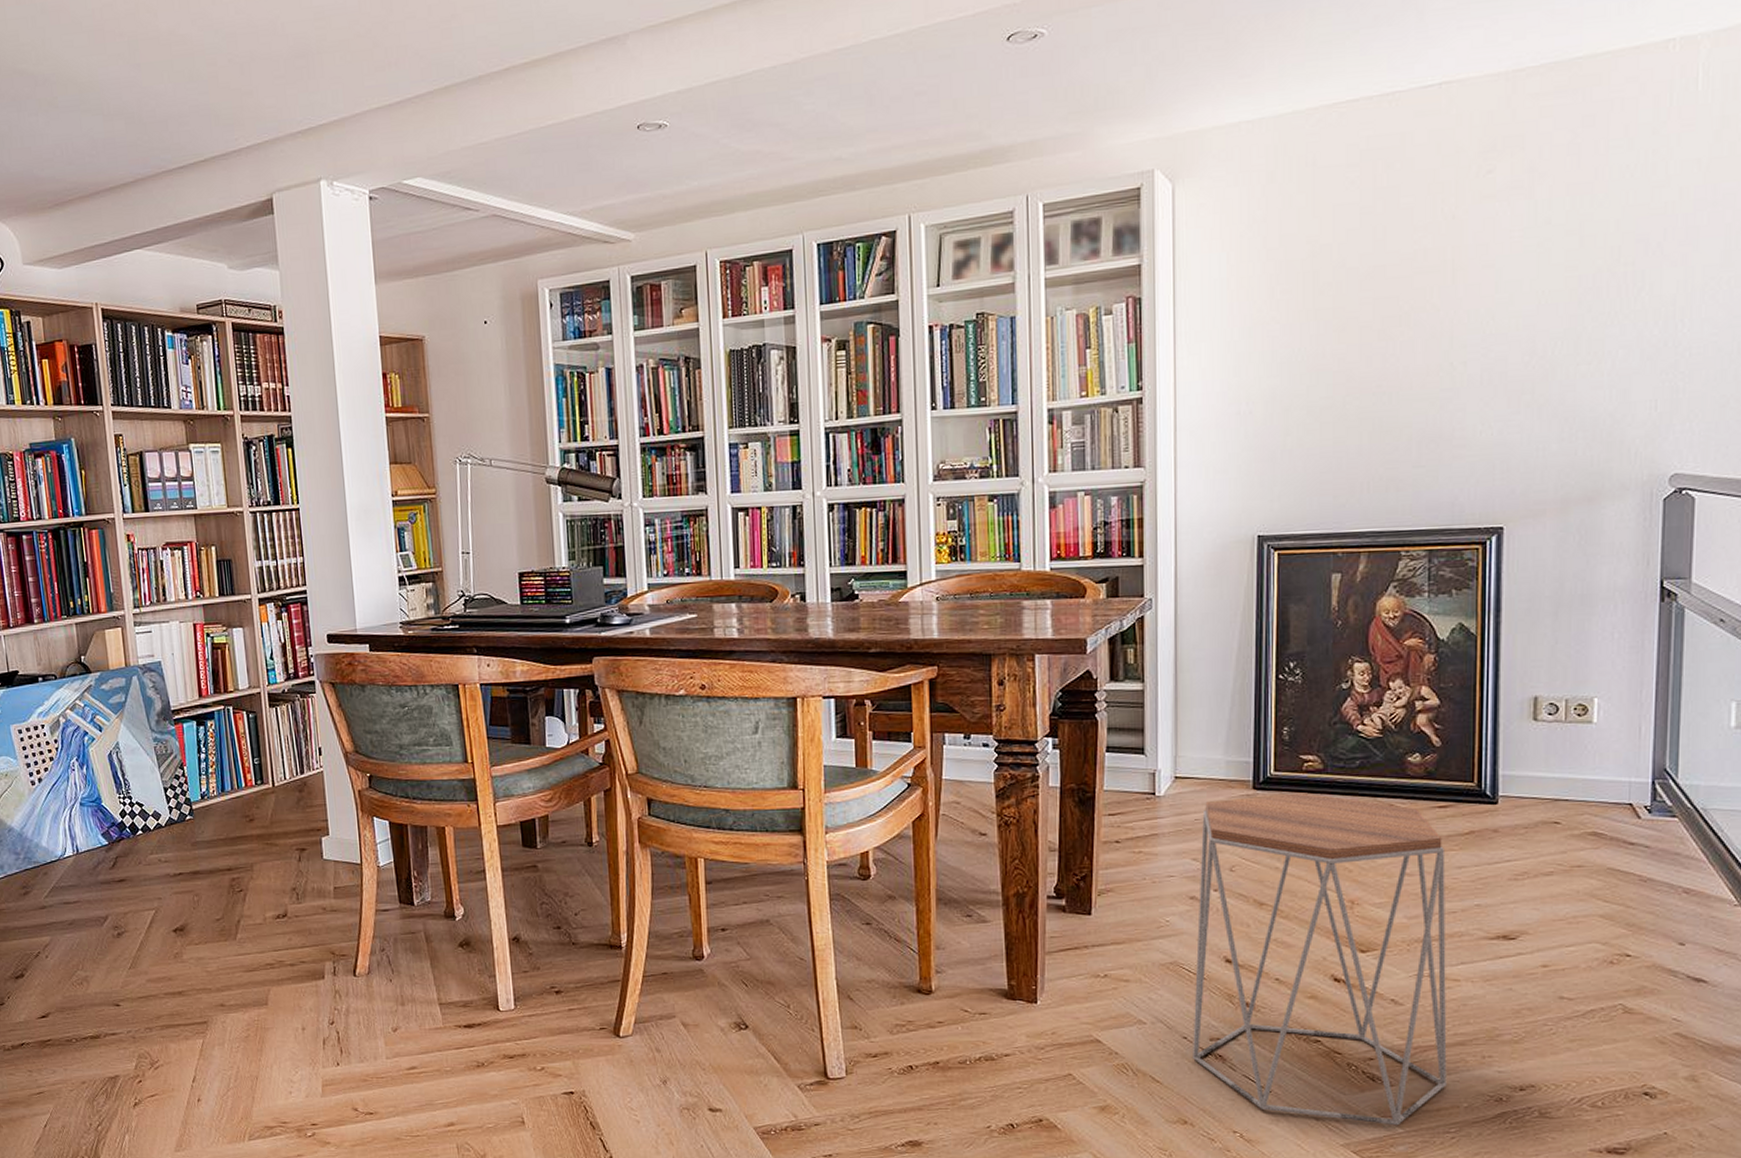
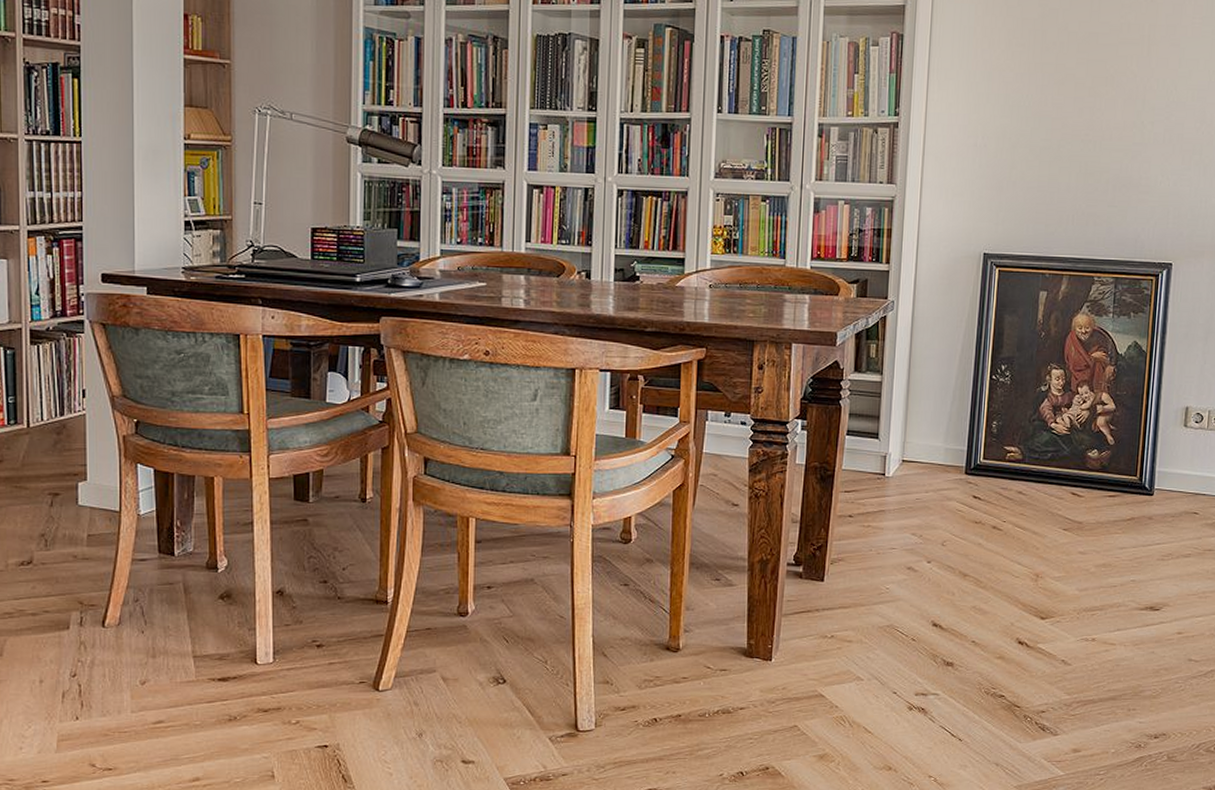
side table: present [1191,792,1447,1126] -> none [899,479,1112,769]

